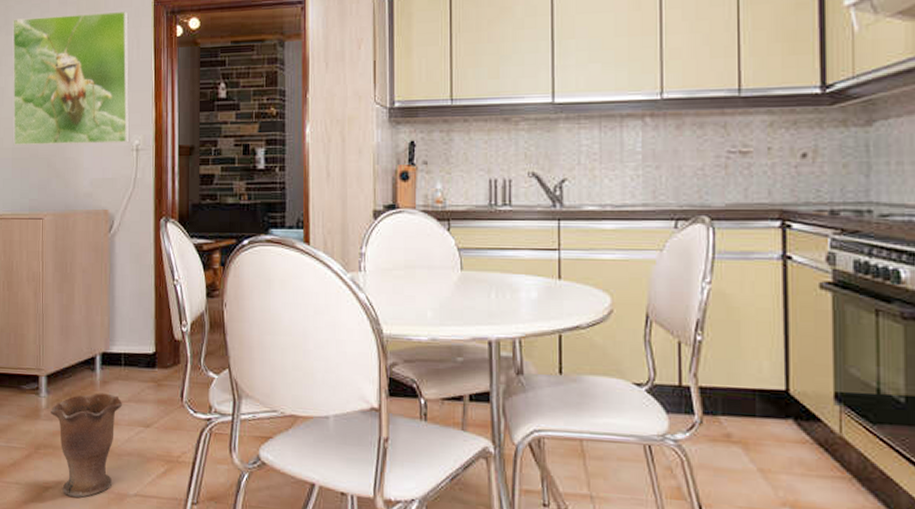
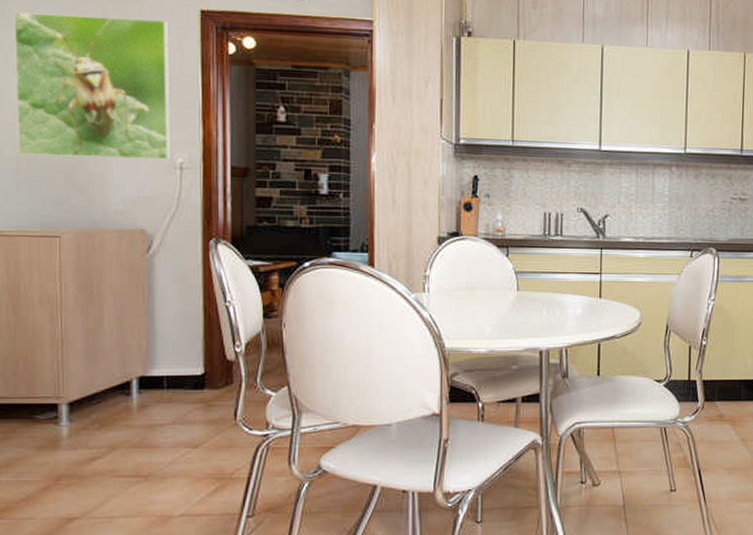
vase: present [51,393,122,498] -> none [74,417,165,526]

